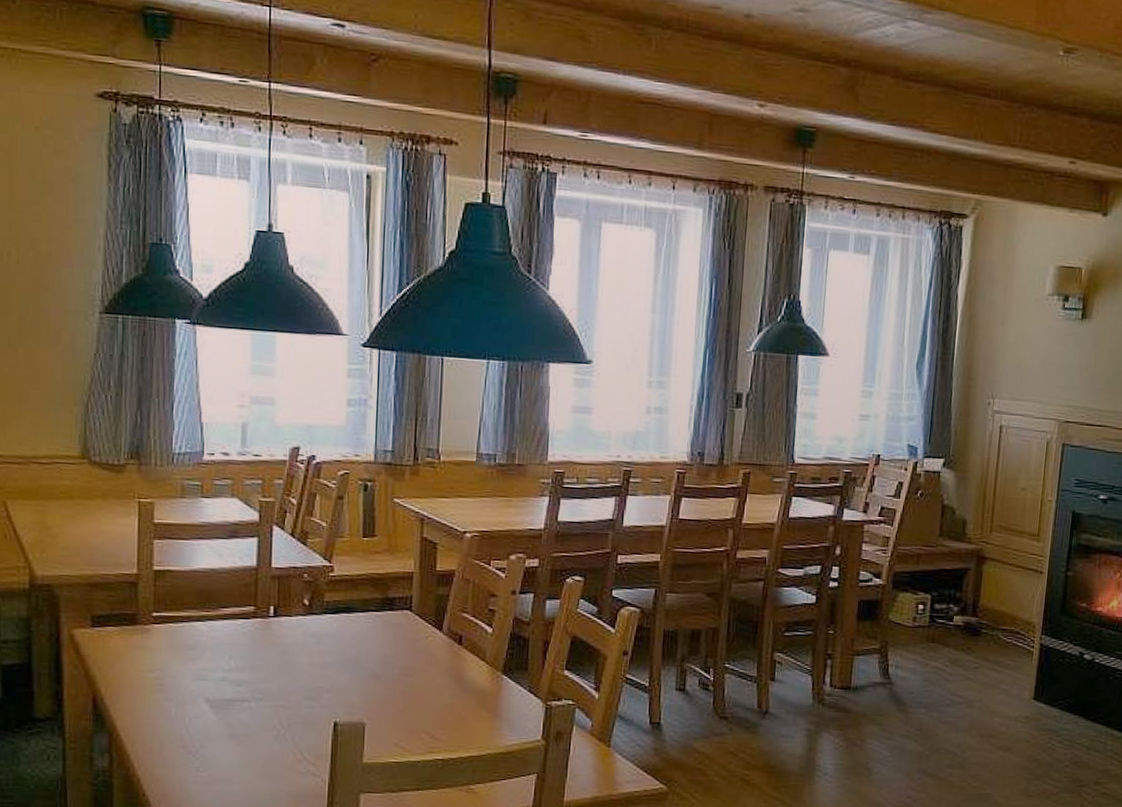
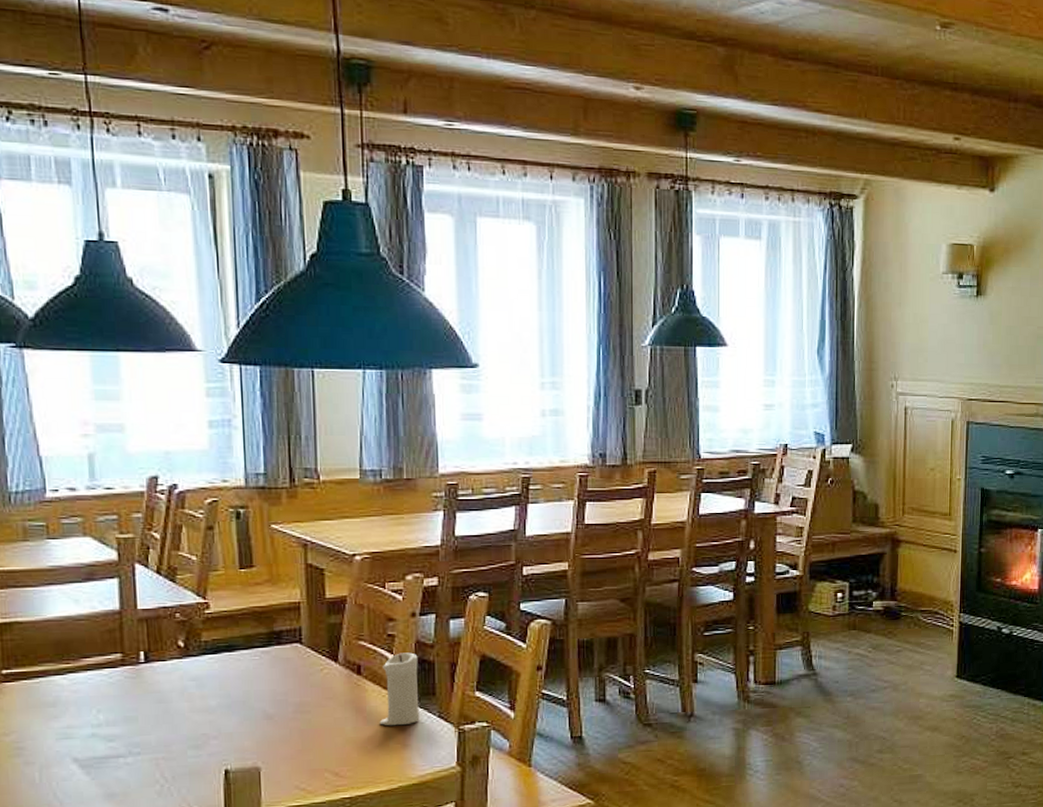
candle: none [474,627,515,696] -> present [379,652,420,726]

